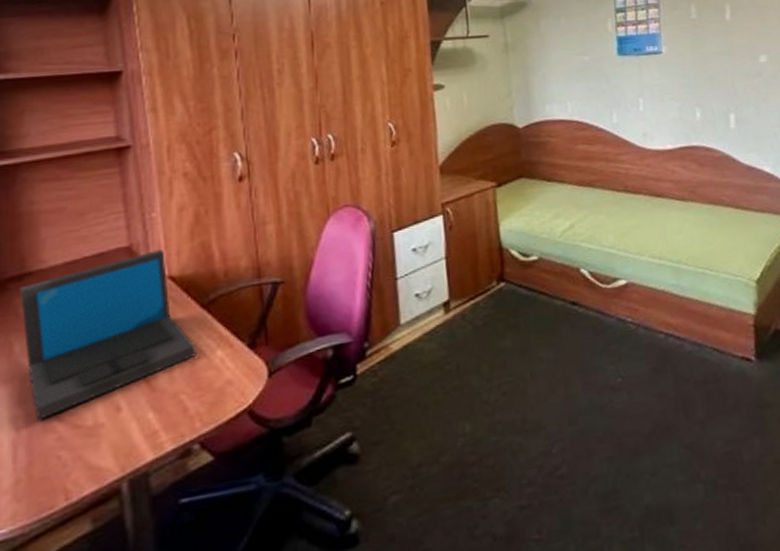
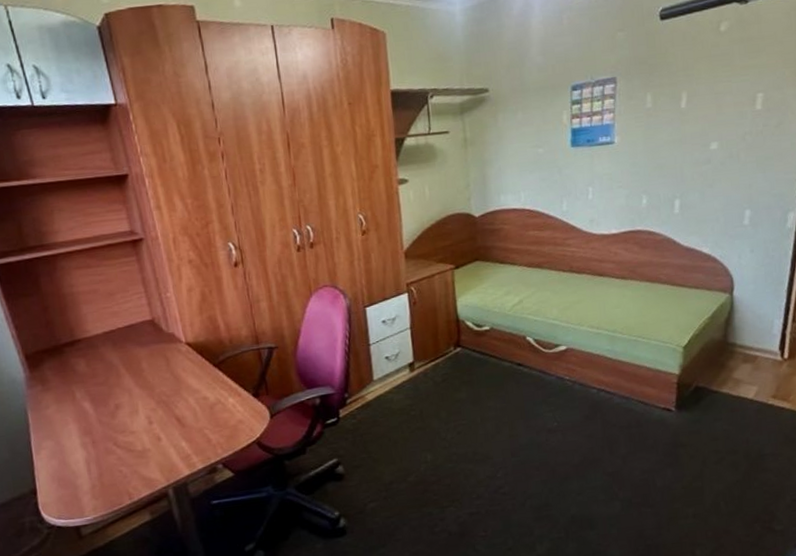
laptop: present [19,250,196,421] -> none [73,322,213,446]

